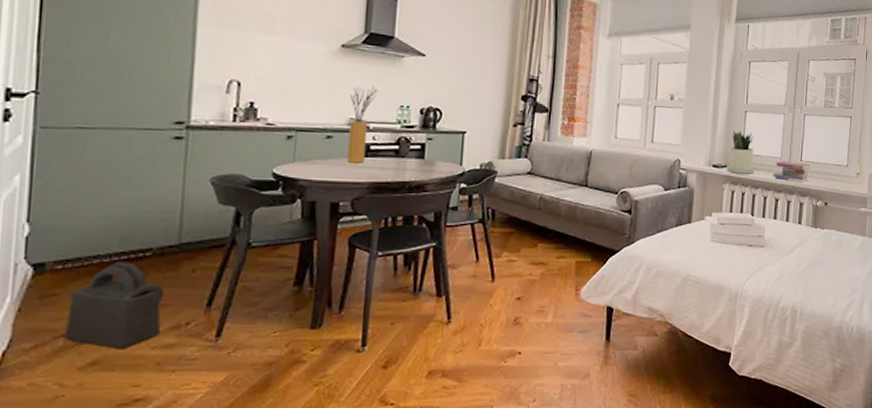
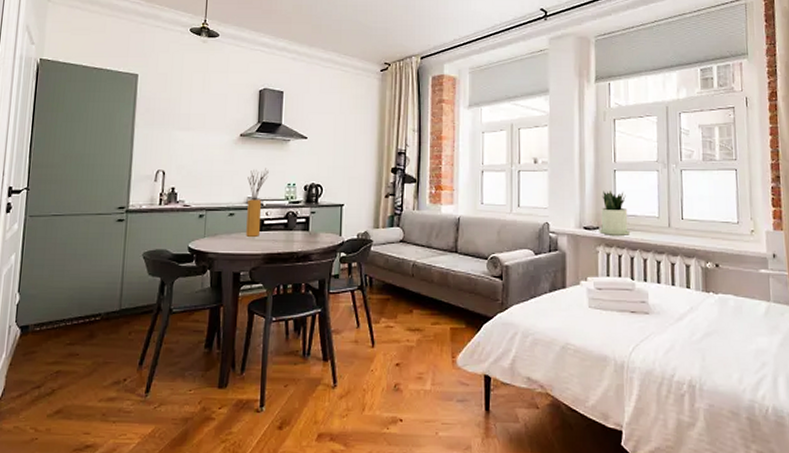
handbag: present [65,261,165,350] -> none [40,325,109,401]
books: present [773,160,810,183] -> none [651,219,694,243]

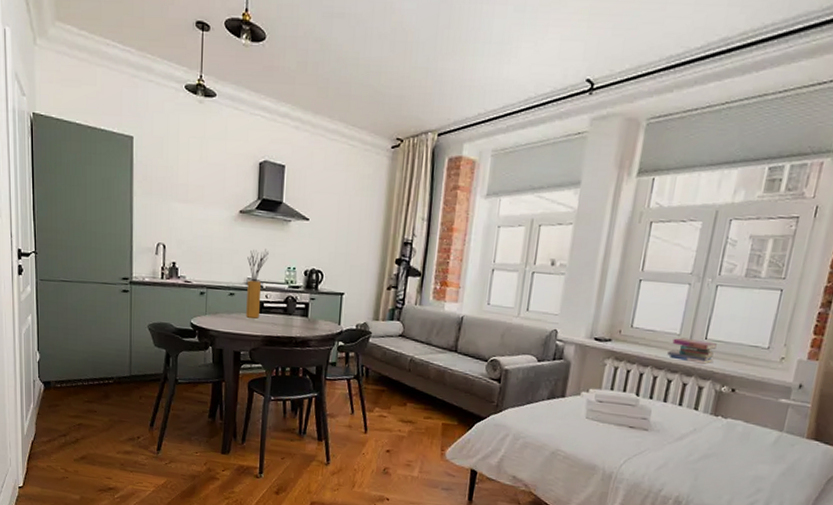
planter: present [599,191,631,235] -> none [610,301,648,351]
books: none [651,219,694,243] -> present [667,337,717,364]

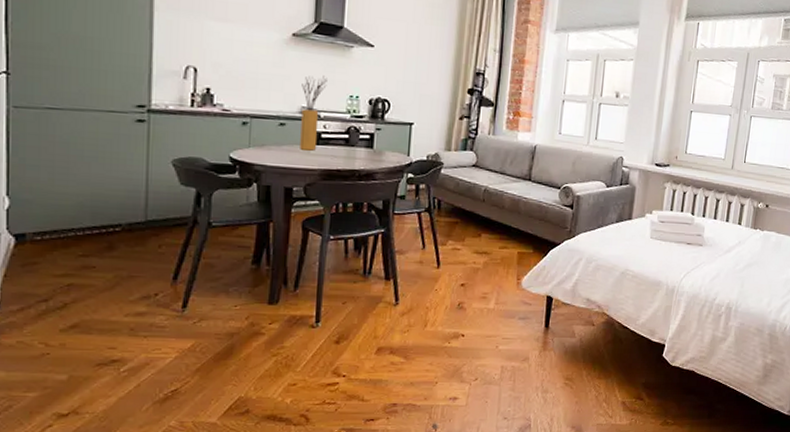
books: present [667,337,717,364] -> none [715,161,753,184]

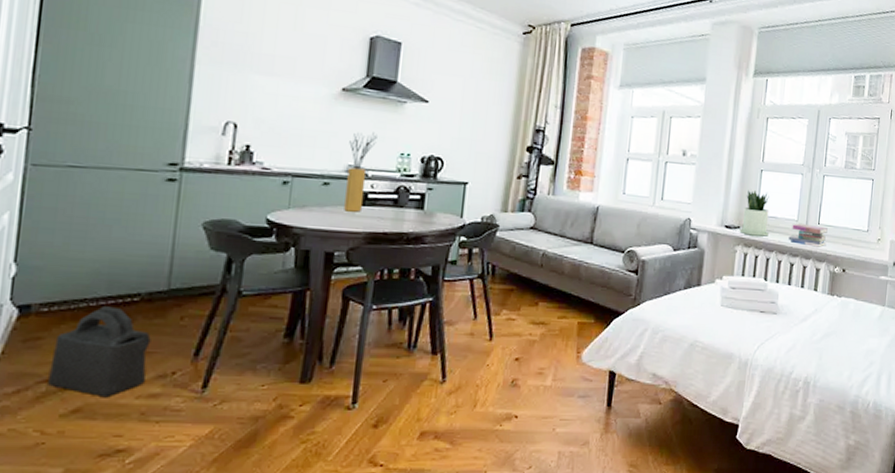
handbag: none [47,235,134,316] -> present [48,306,151,398]
planter: none [669,130,698,174] -> present [739,190,770,237]
books: none [715,161,753,184] -> present [788,223,828,247]

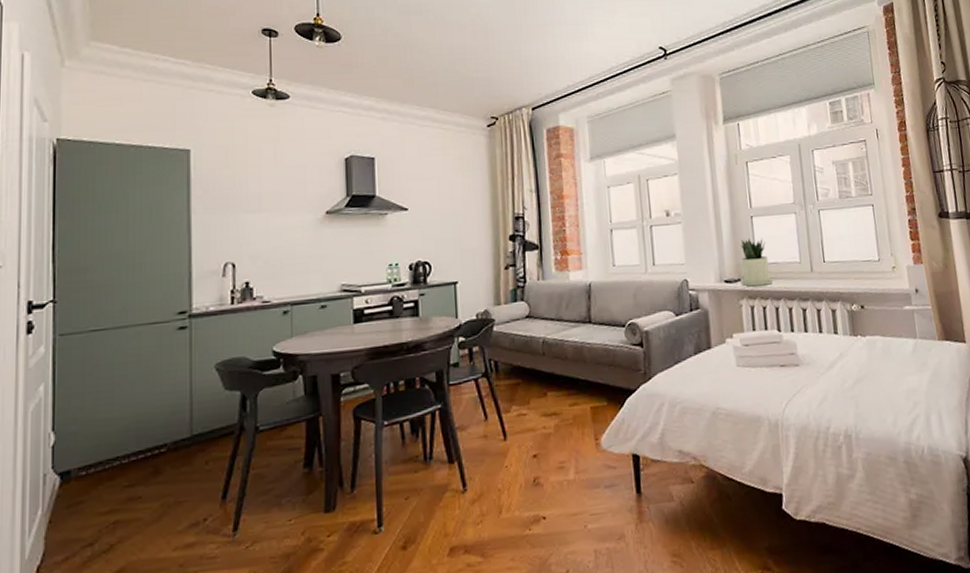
handbag: present [48,306,151,398] -> none [93,460,181,554]
vase: present [344,132,377,212] -> none [339,248,365,331]
books: present [788,223,828,247] -> none [794,264,837,288]

